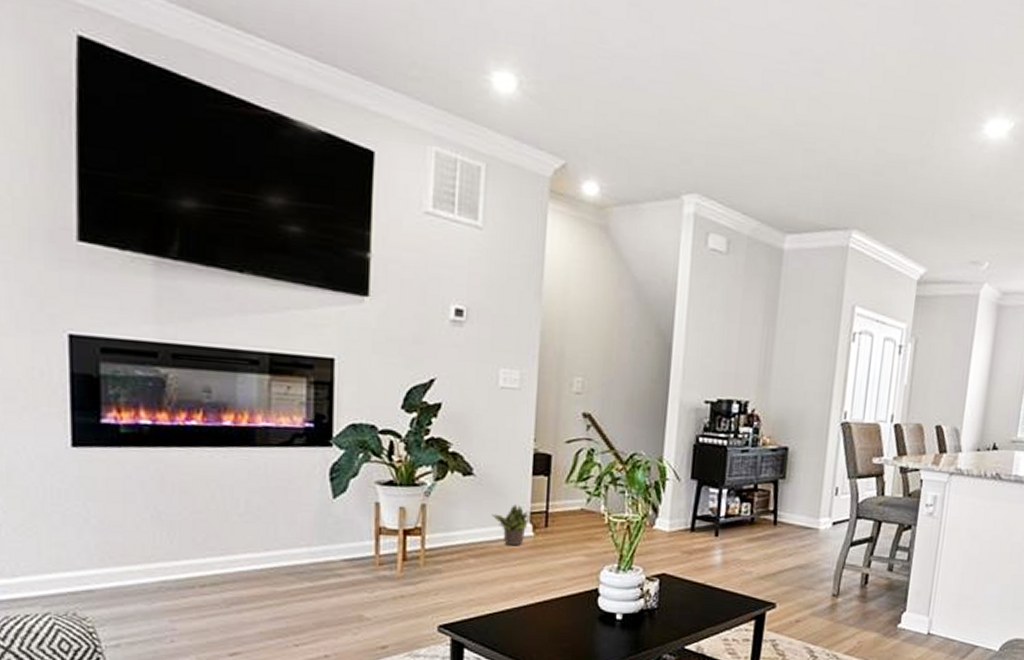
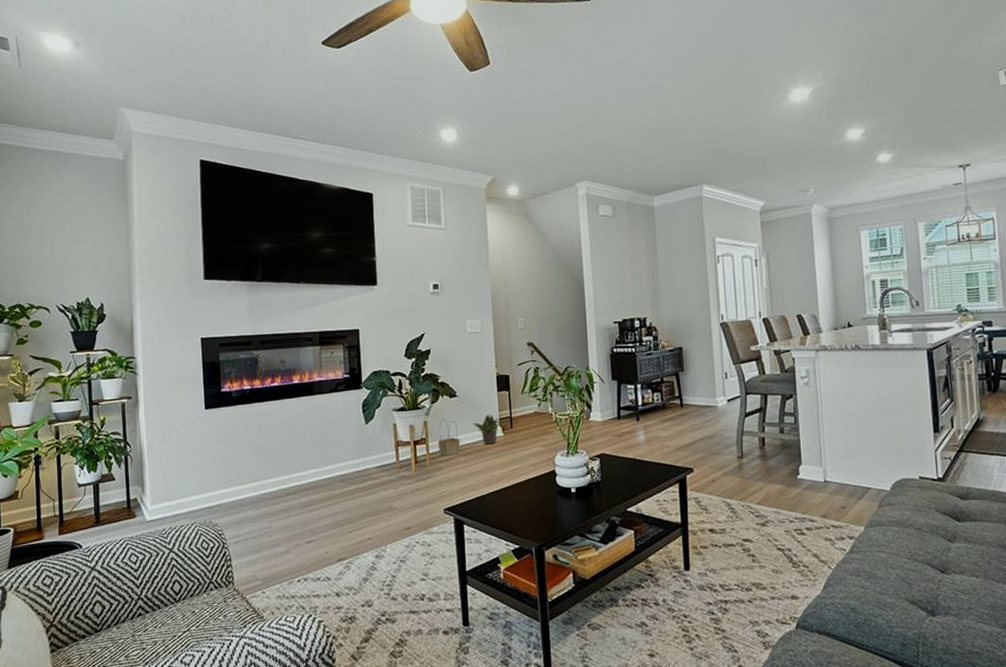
basket: none [438,504,472,555] -> present [438,419,460,456]

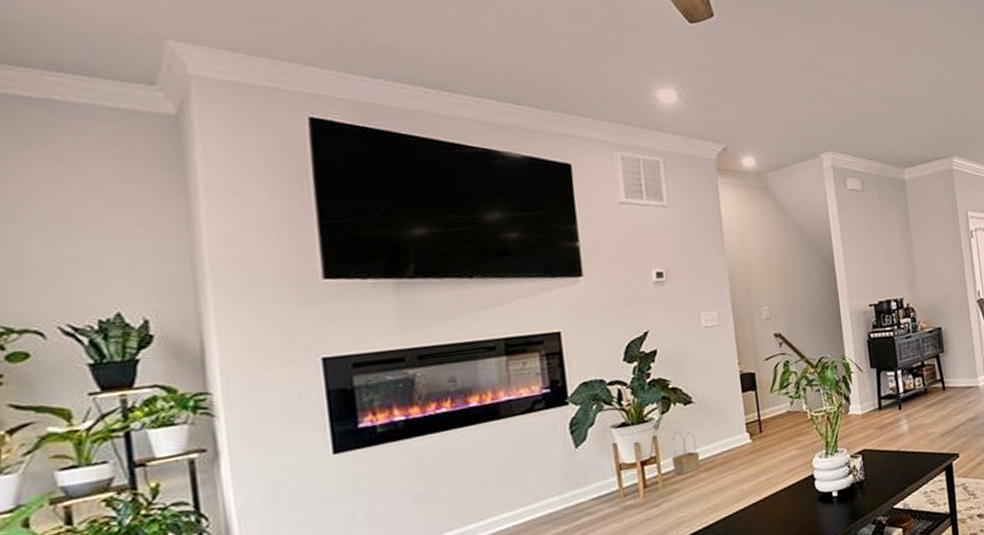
potted plant: present [472,414,500,445] -> none [713,419,747,455]

